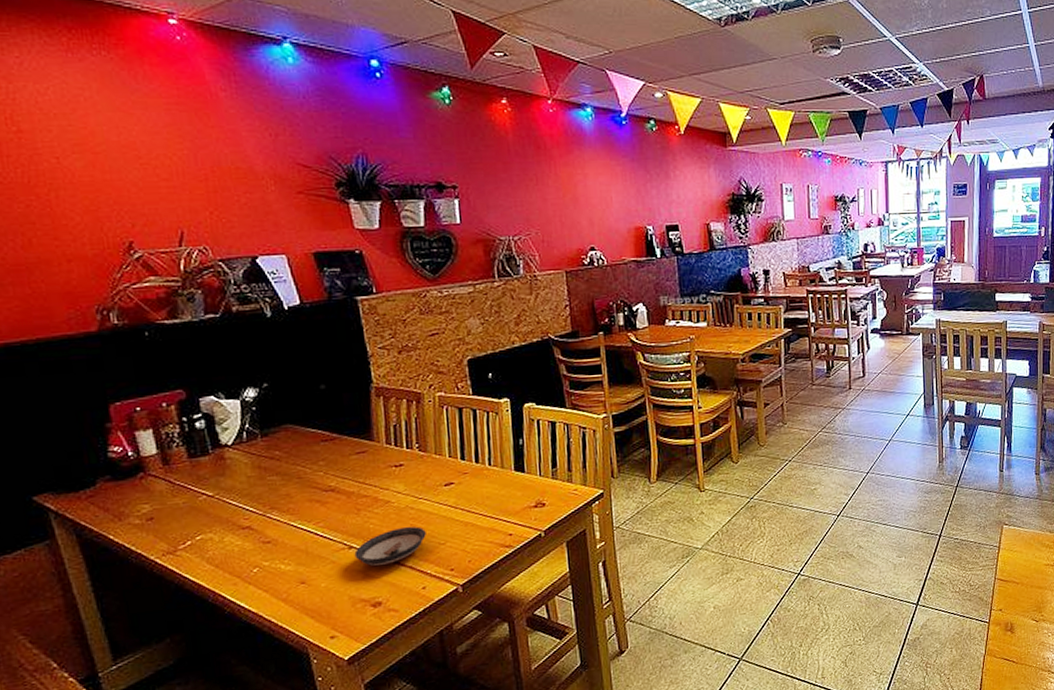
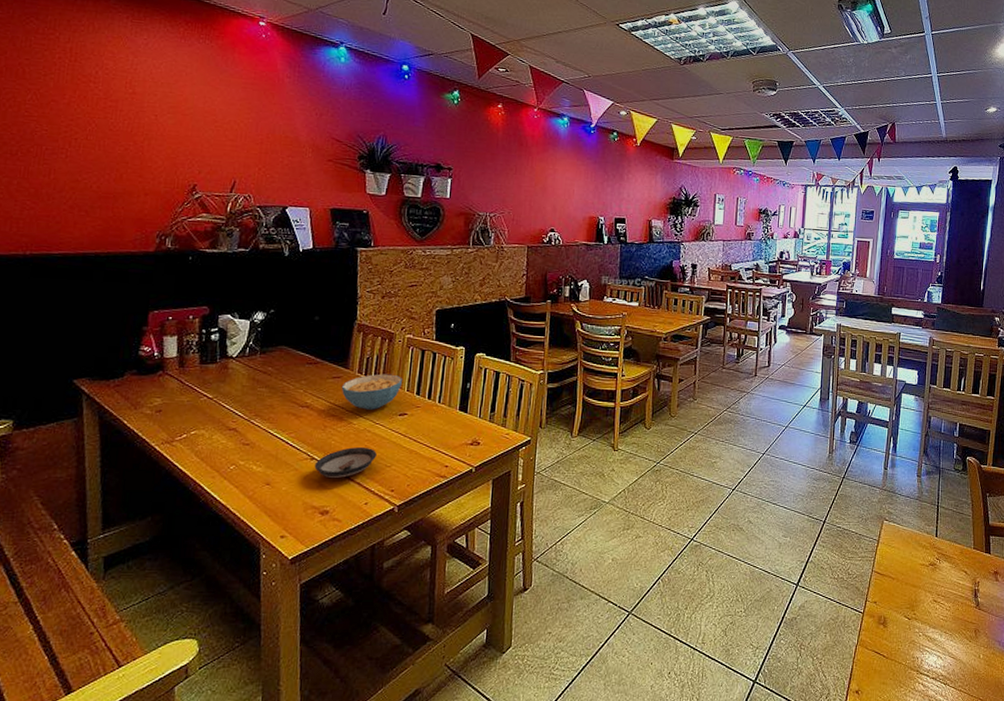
cereal bowl: none [369,440,441,485] -> present [341,374,402,410]

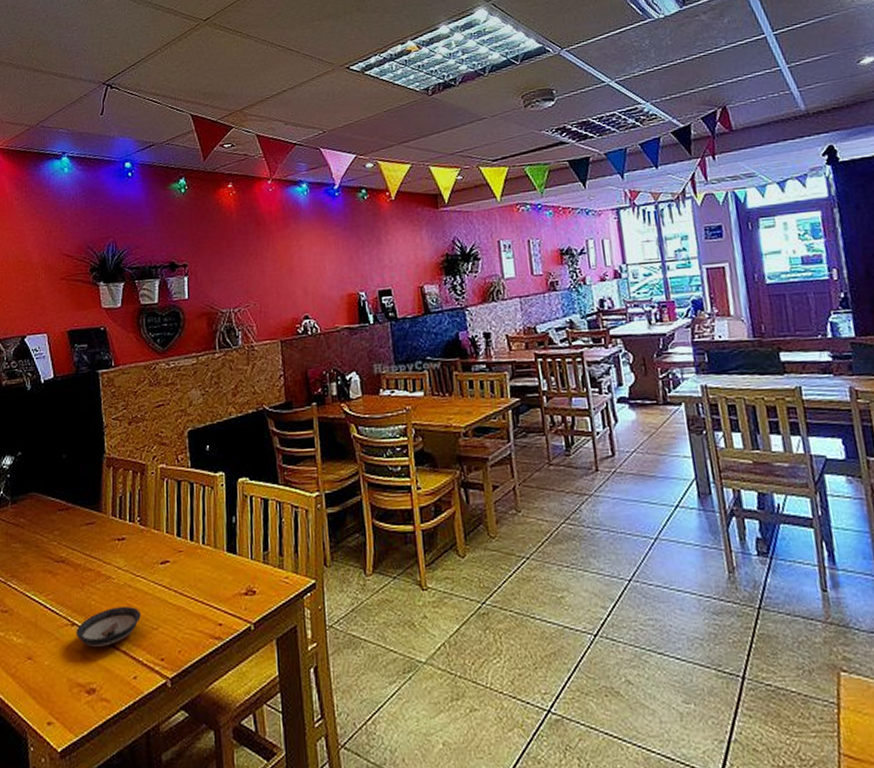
cereal bowl: present [341,374,402,410] -> none [96,514,160,560]

